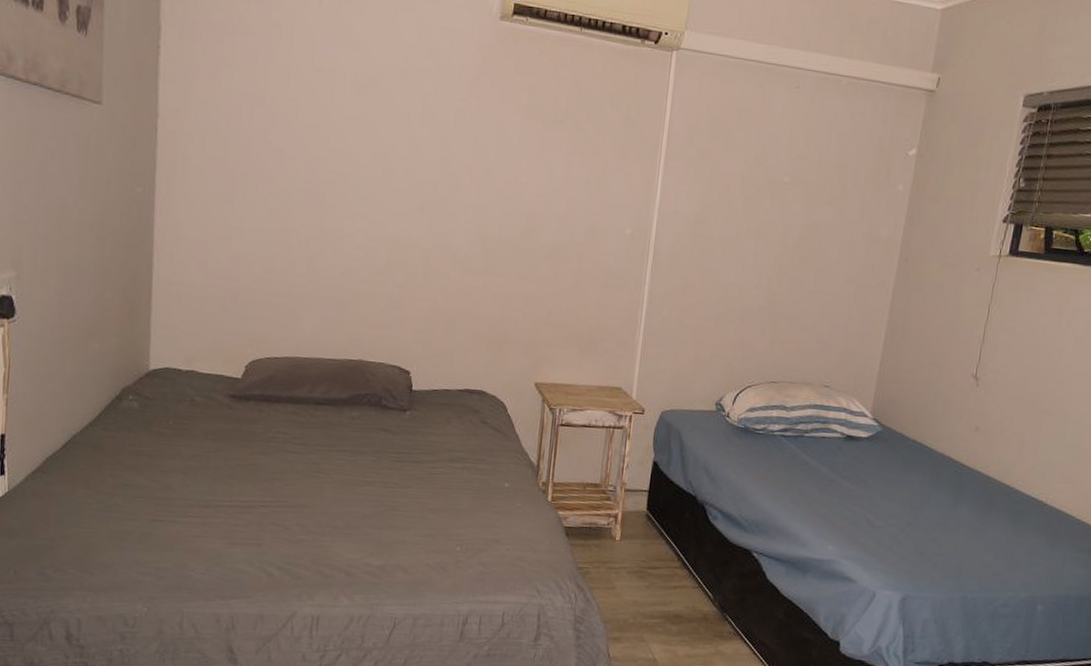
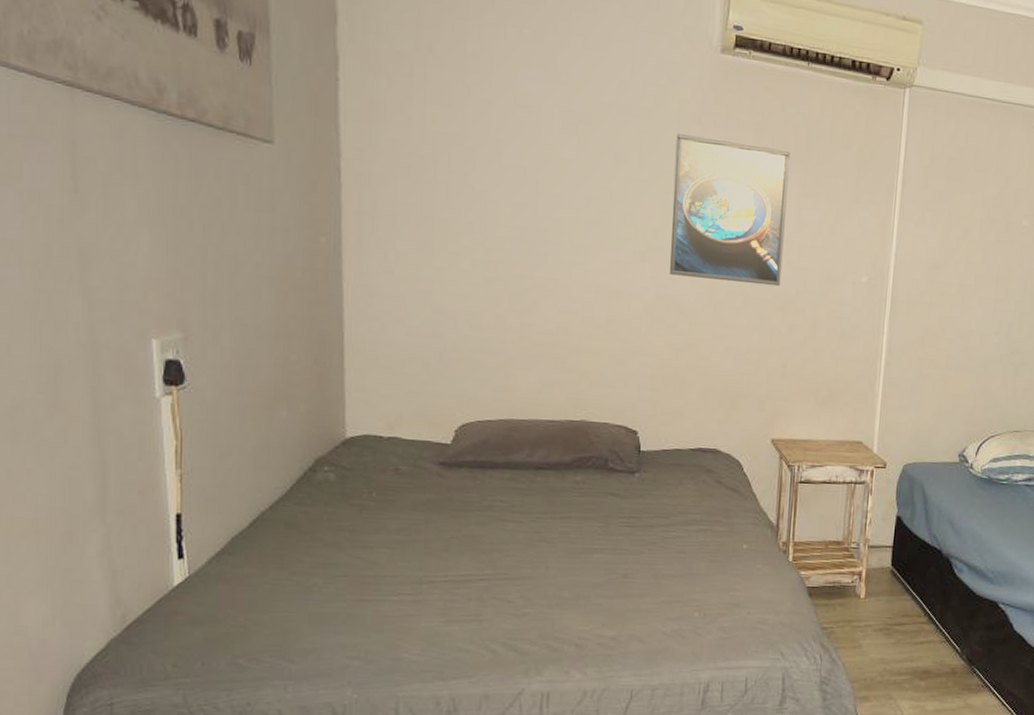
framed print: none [446,95,561,238] -> present [670,134,790,287]

